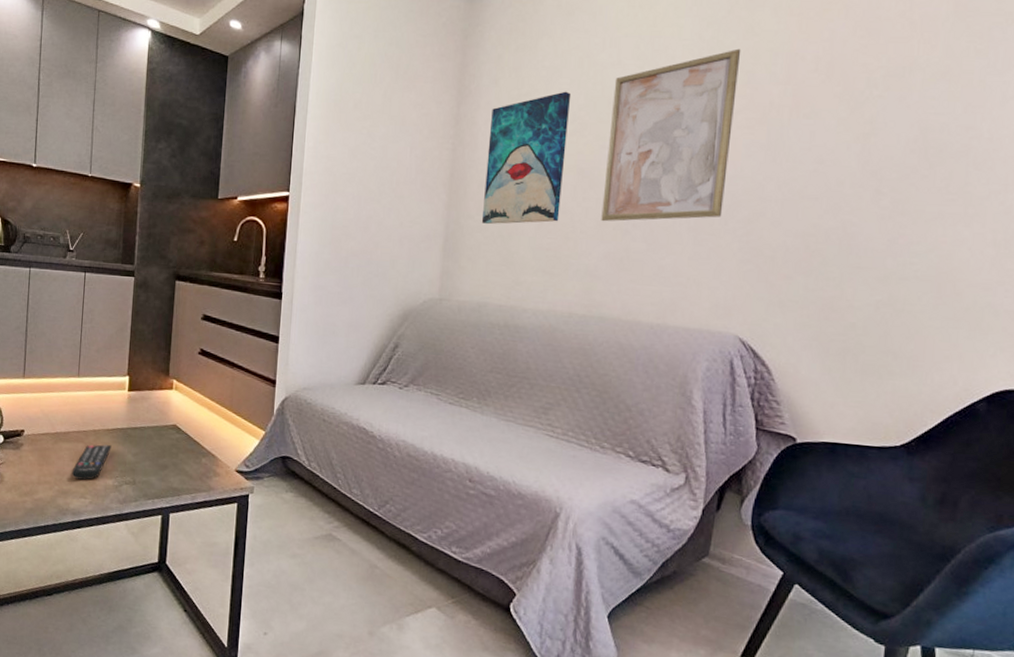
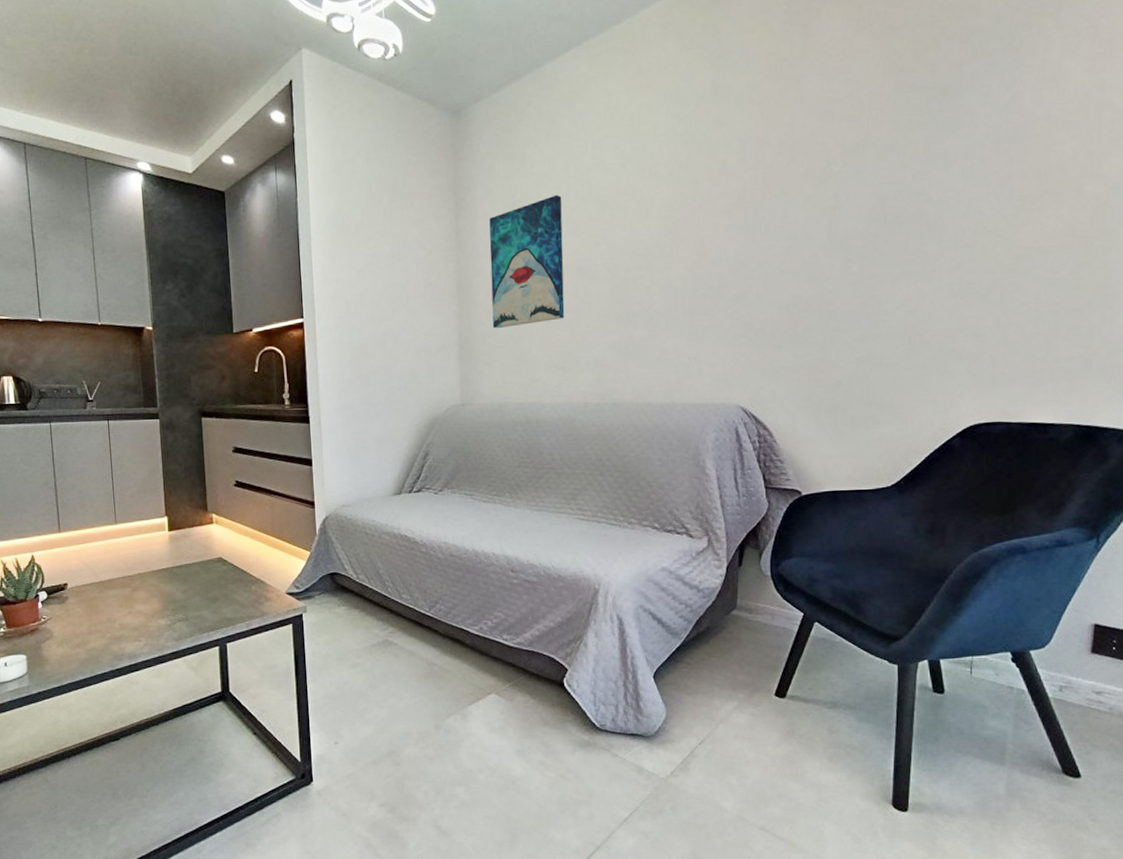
remote control: present [71,444,112,480] -> none [122,586,159,624]
wall art: present [601,48,741,222] -> none [600,139,713,314]

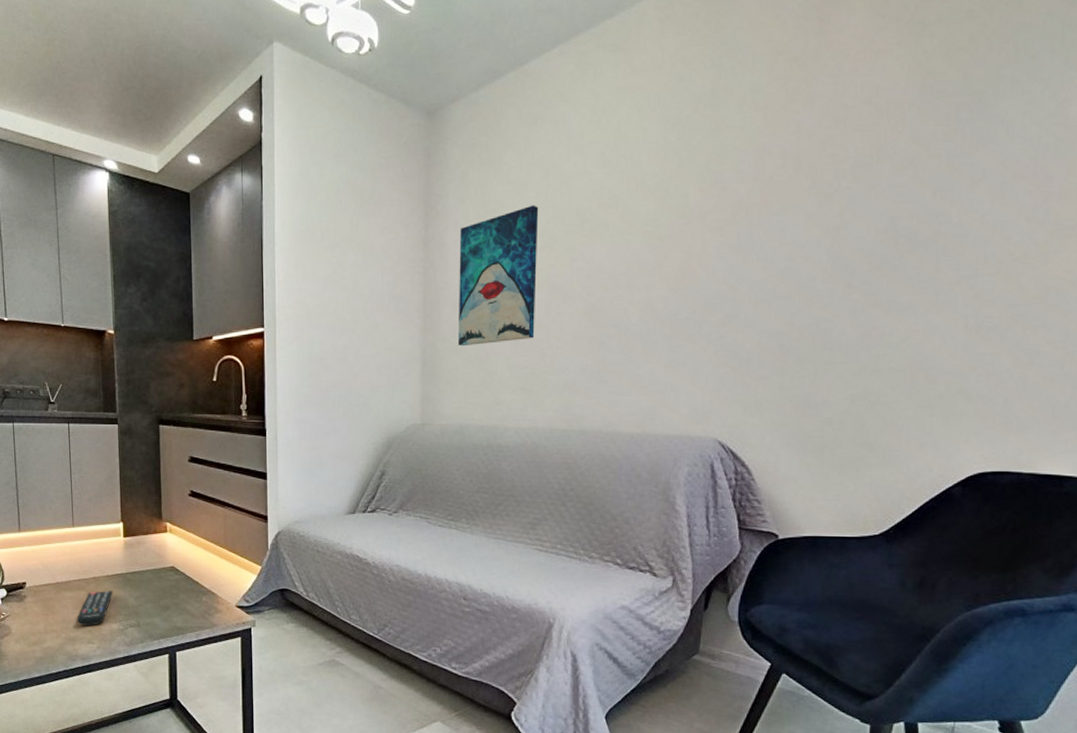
remote control: none [122,586,159,624] -> present [77,591,113,626]

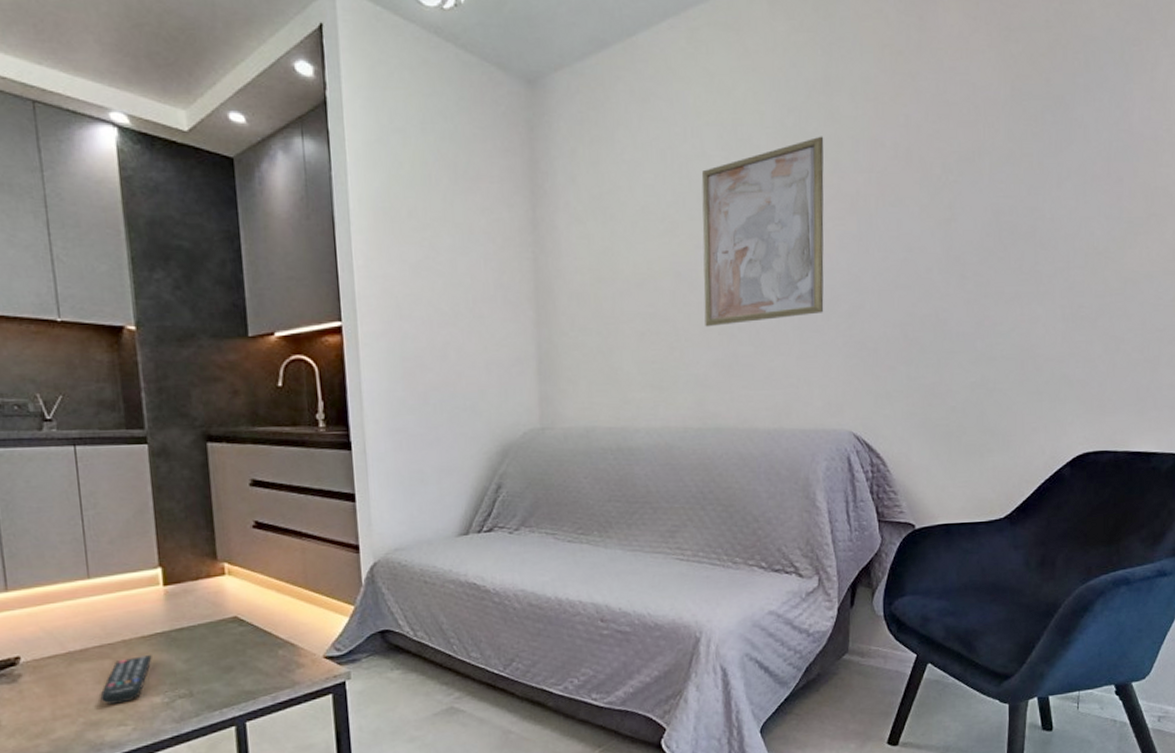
wall art: present [459,205,539,347] -> none [572,187,661,341]
wall art: none [576,148,708,335] -> present [701,136,824,327]

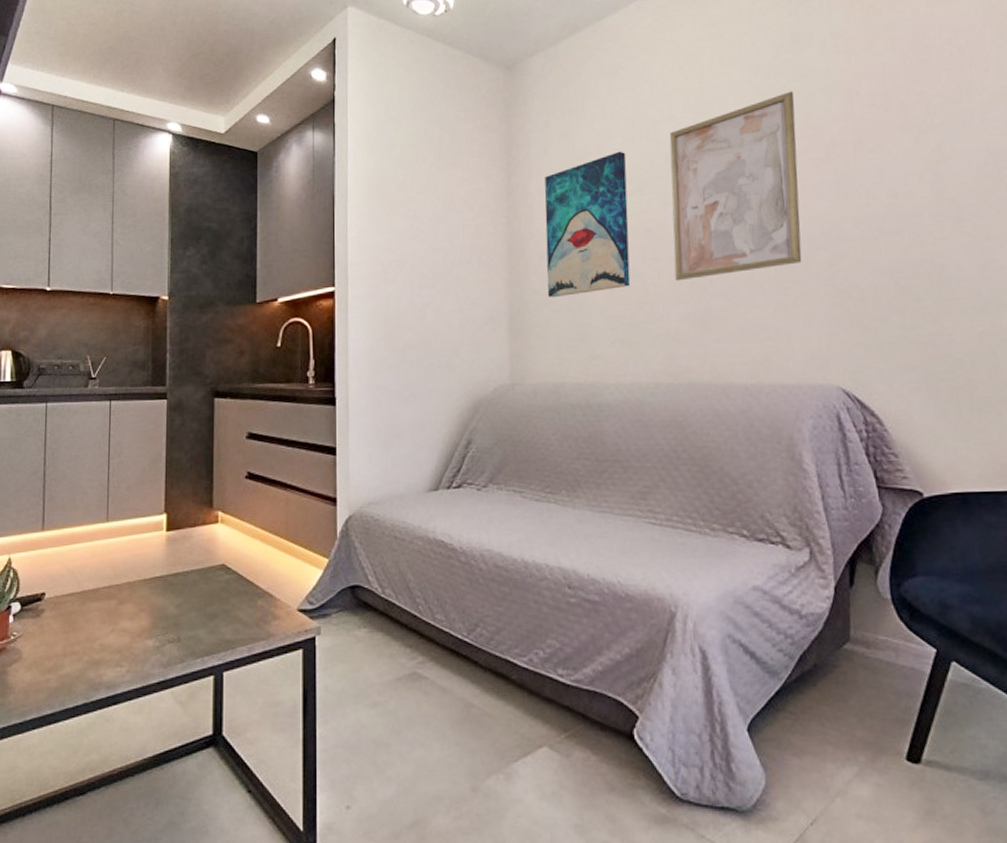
remote control: present [100,655,152,705] -> none [103,598,150,644]
wall art: none [572,187,661,341] -> present [544,151,631,298]

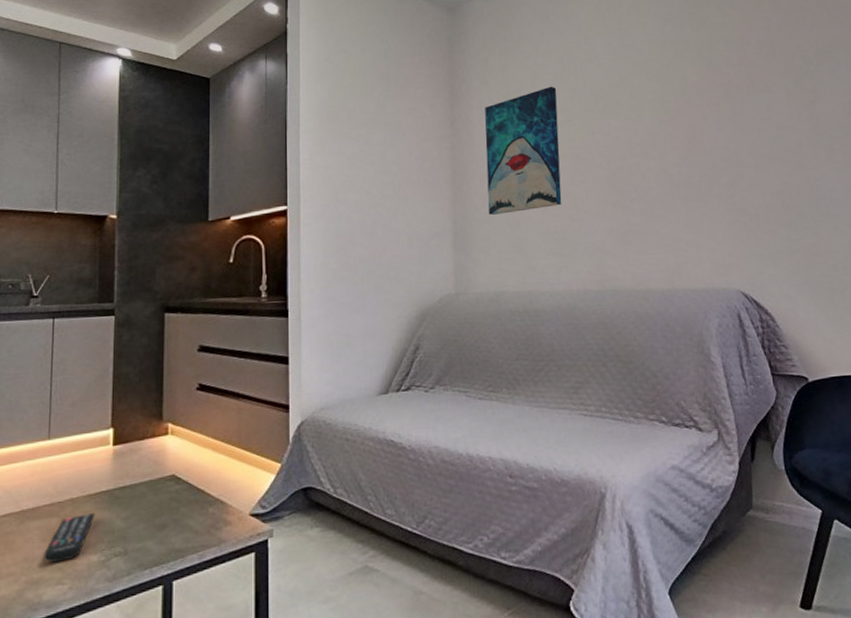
remote control: none [103,598,150,644] -> present [44,513,95,563]
wall art: present [669,91,802,281] -> none [594,39,707,201]

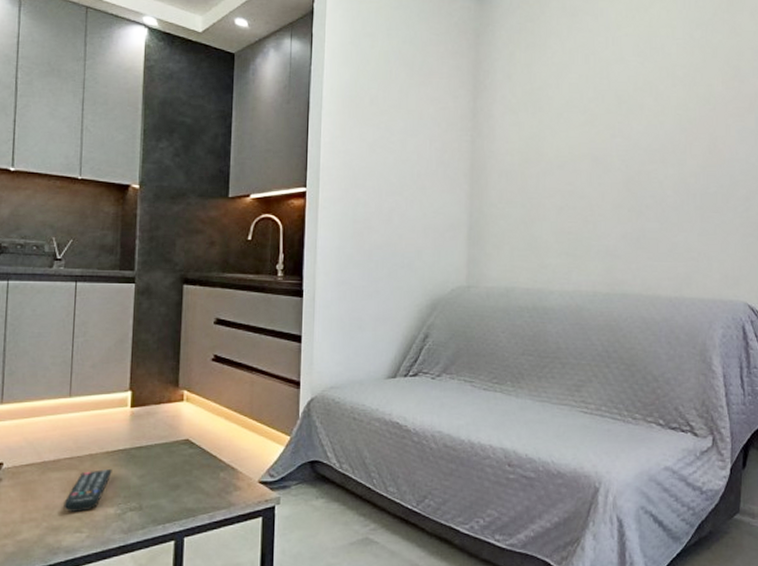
wall art: present [485,86,562,216] -> none [505,85,581,212]

